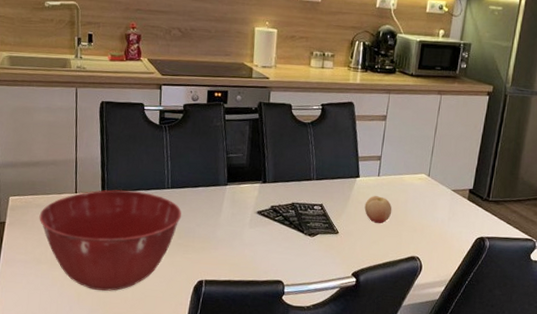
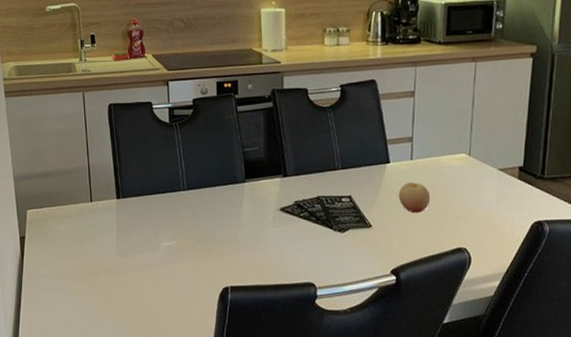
mixing bowl: present [39,190,181,291] -> none [57,195,200,303]

